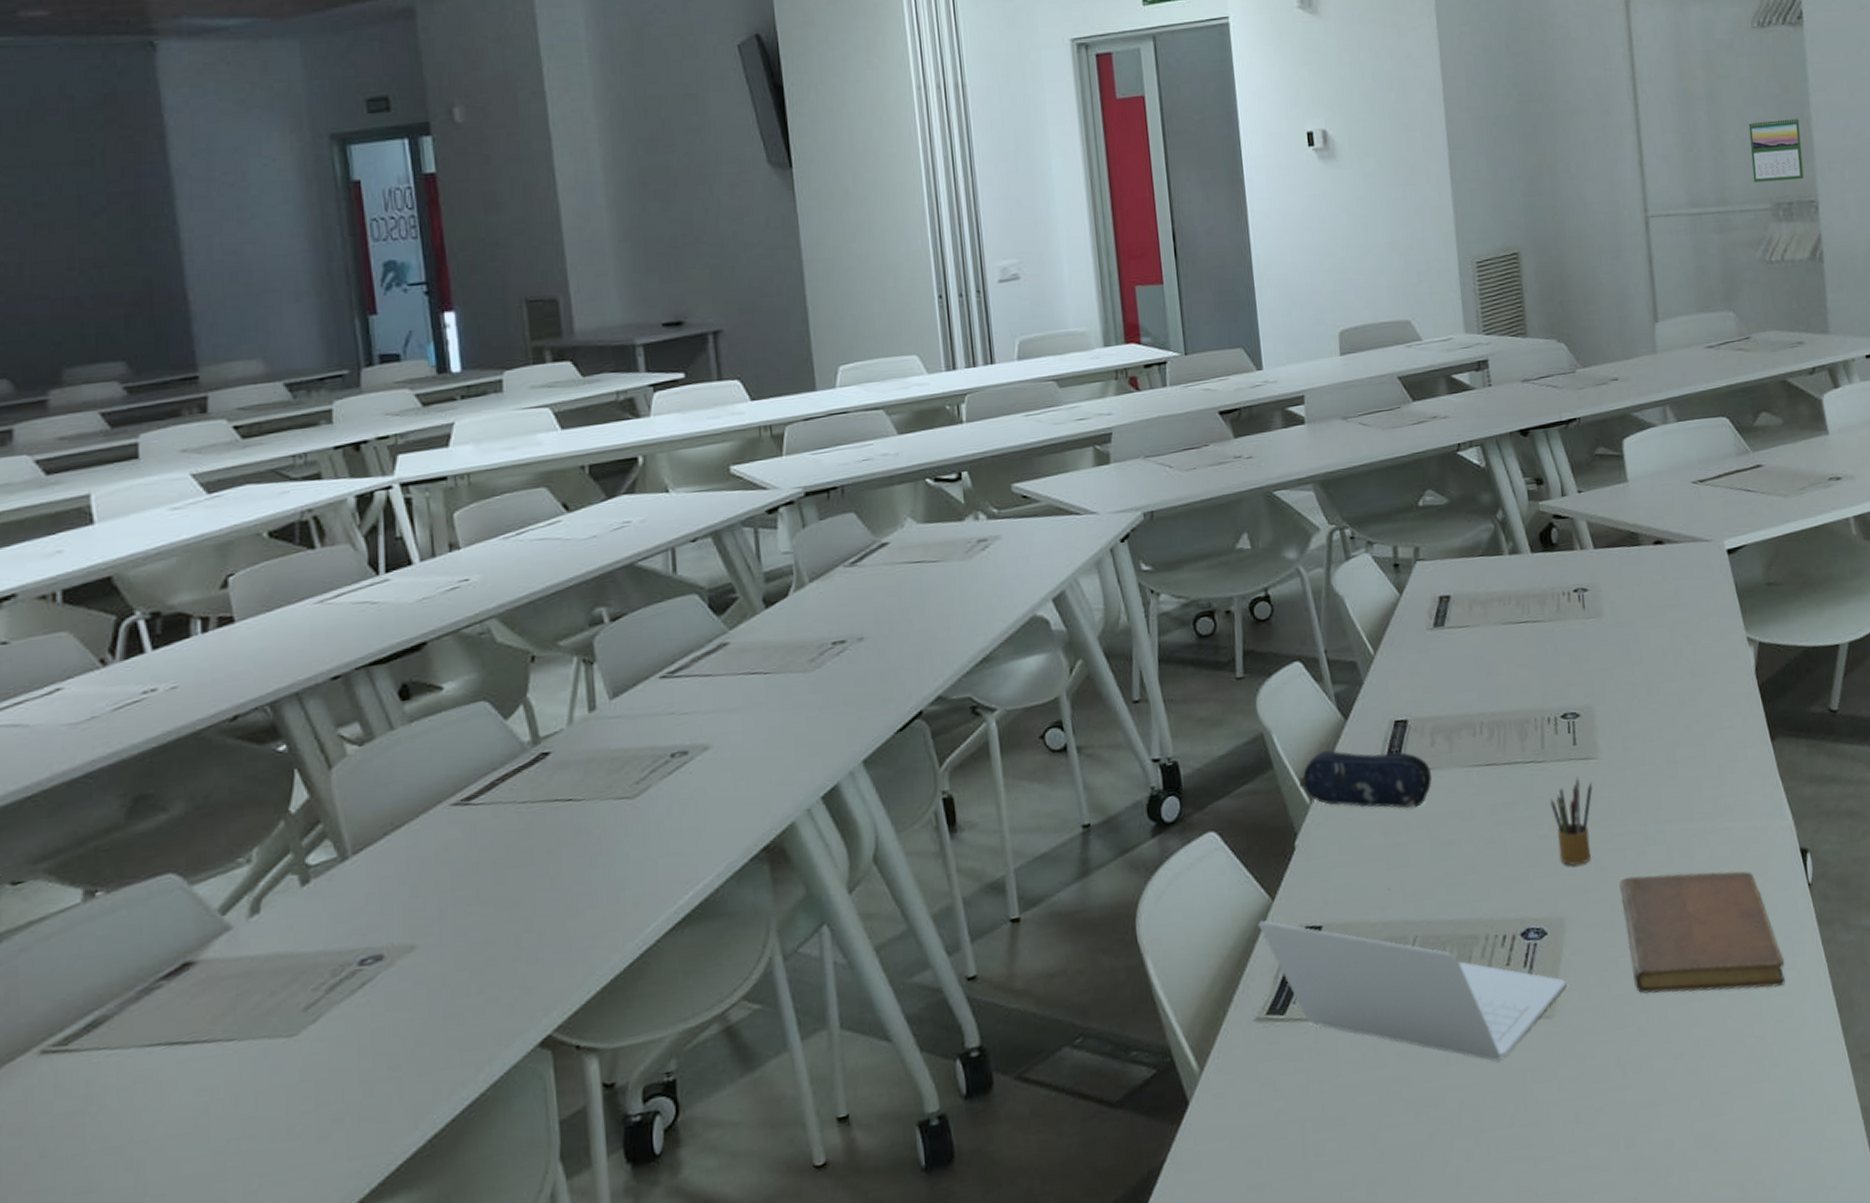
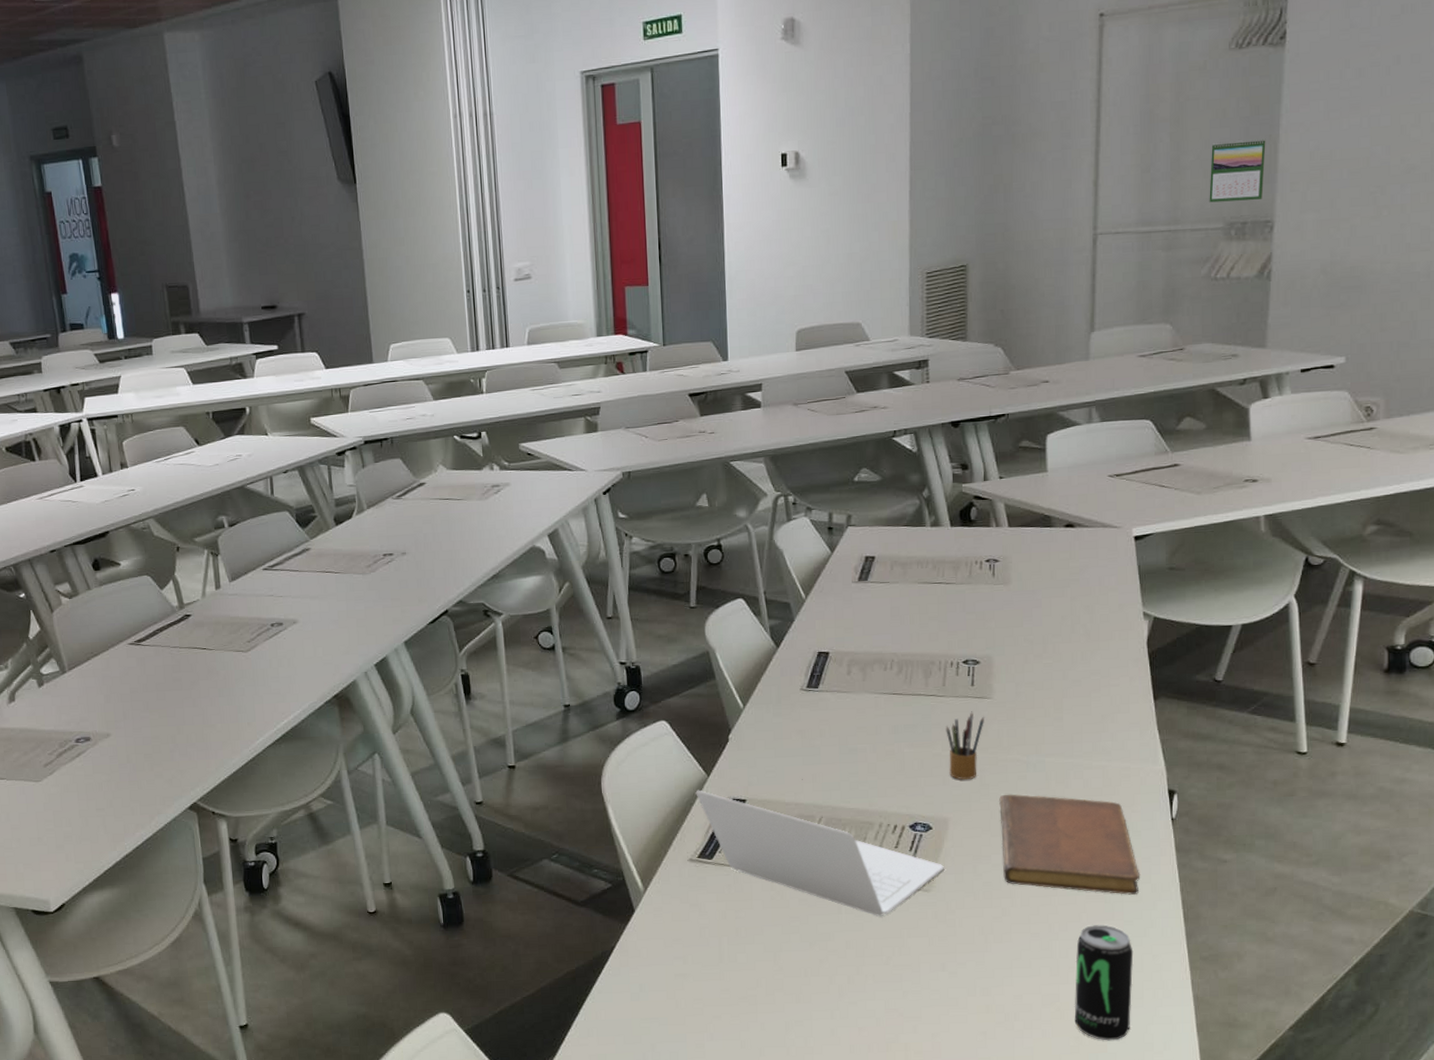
pencil case: present [1299,750,1433,809] -> none [736,669,846,721]
beverage can: none [1726,1030,1798,1185] -> present [1074,925,1134,1041]

